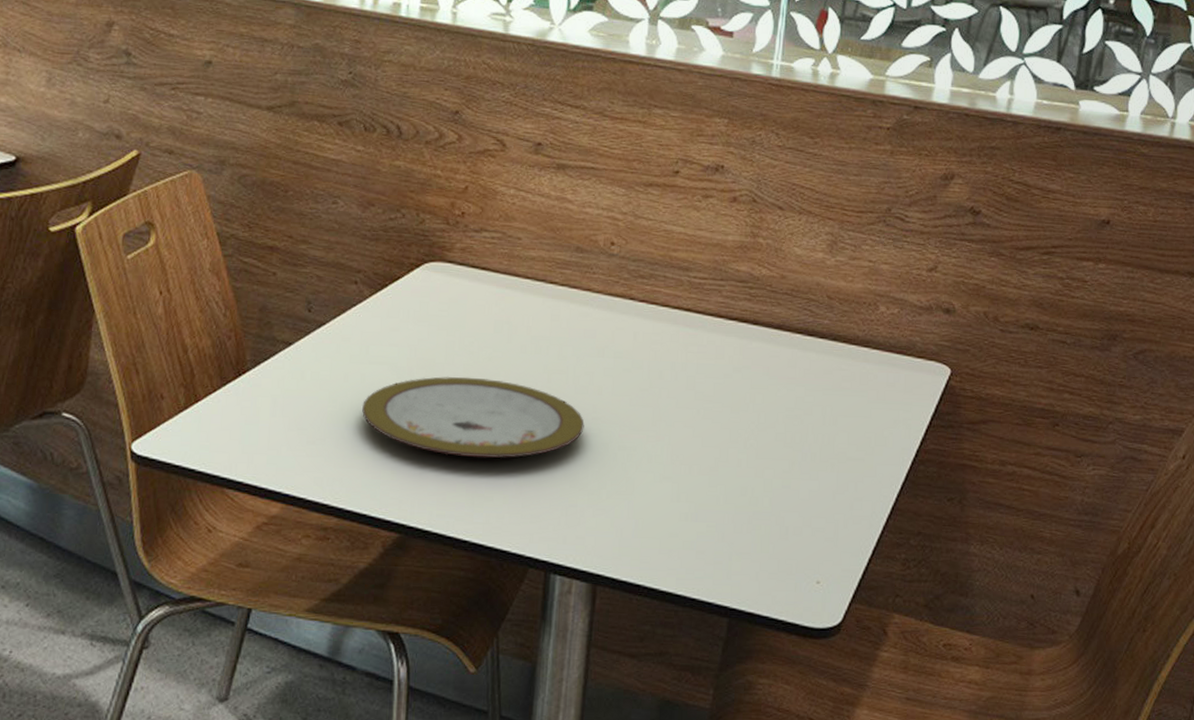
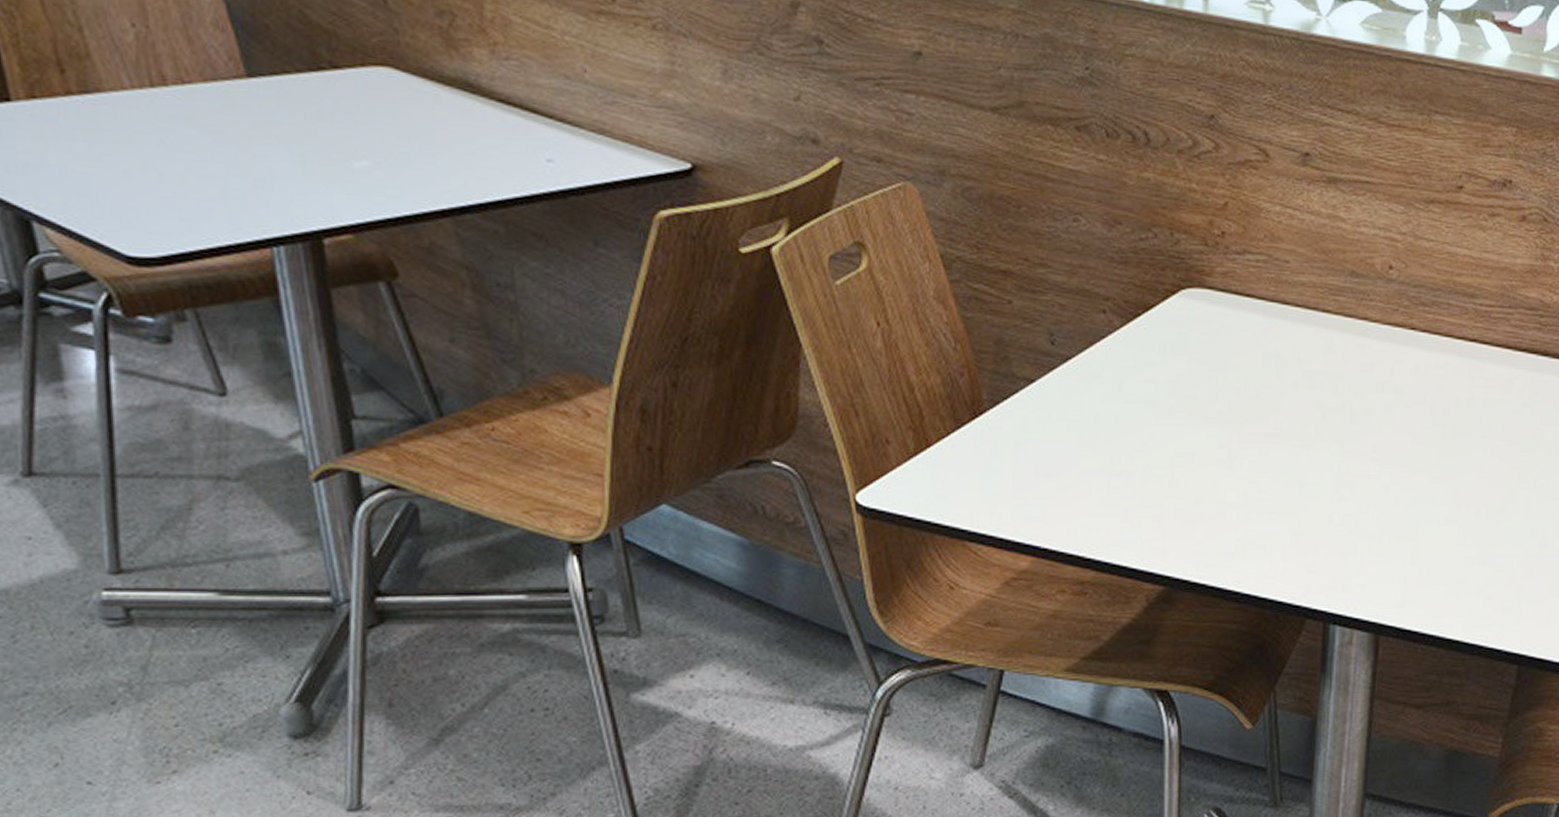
plate: present [362,377,585,458] -> none [1117,415,1363,504]

